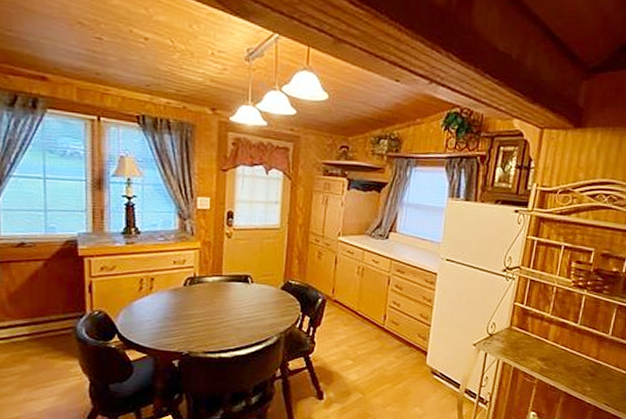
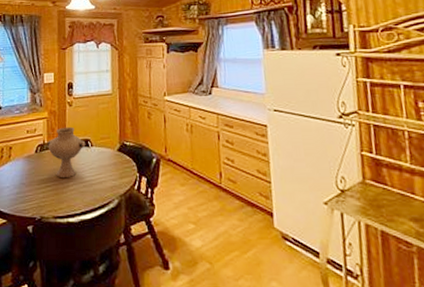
vase: none [198,260,245,314] -> present [46,126,86,178]

